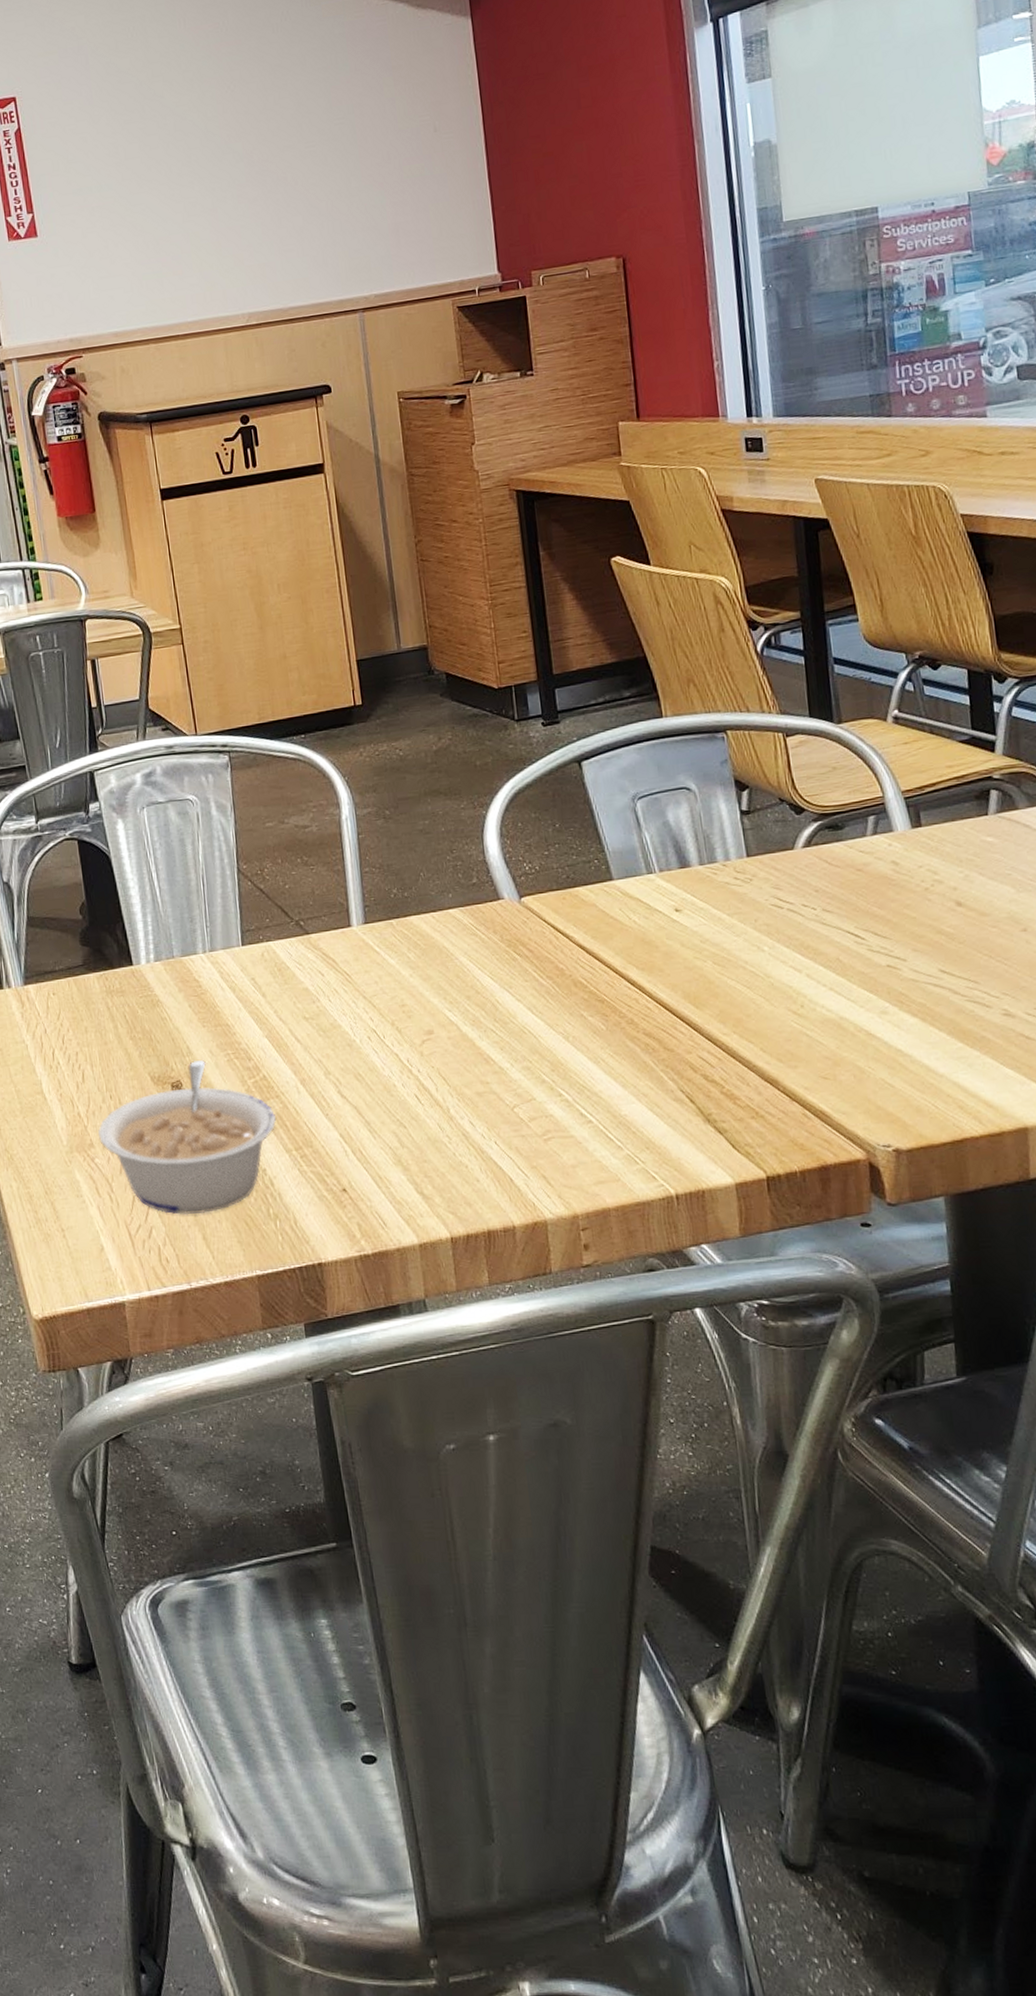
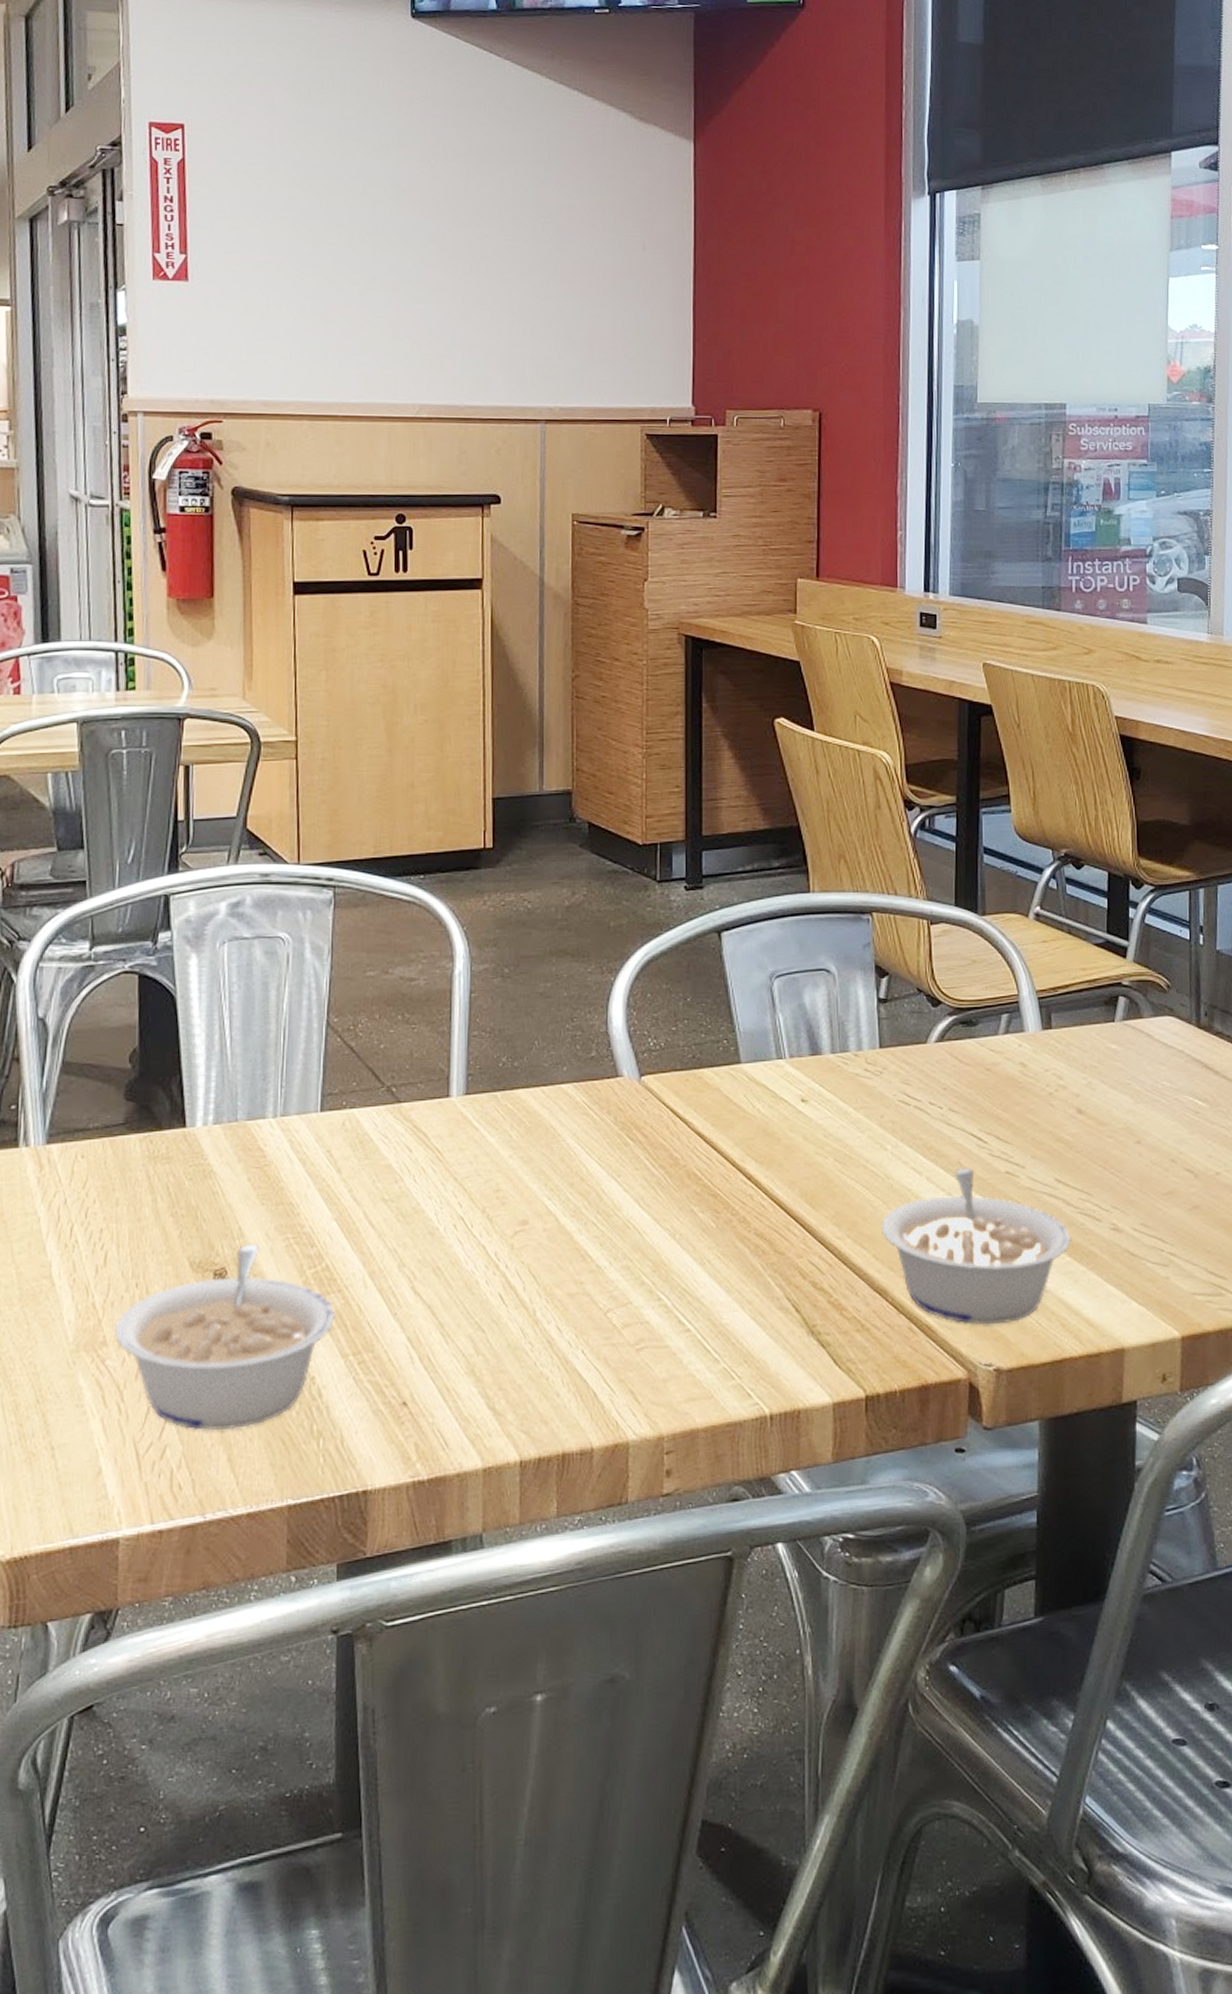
legume: none [766,963,962,1110] -> present [882,1167,1072,1326]

